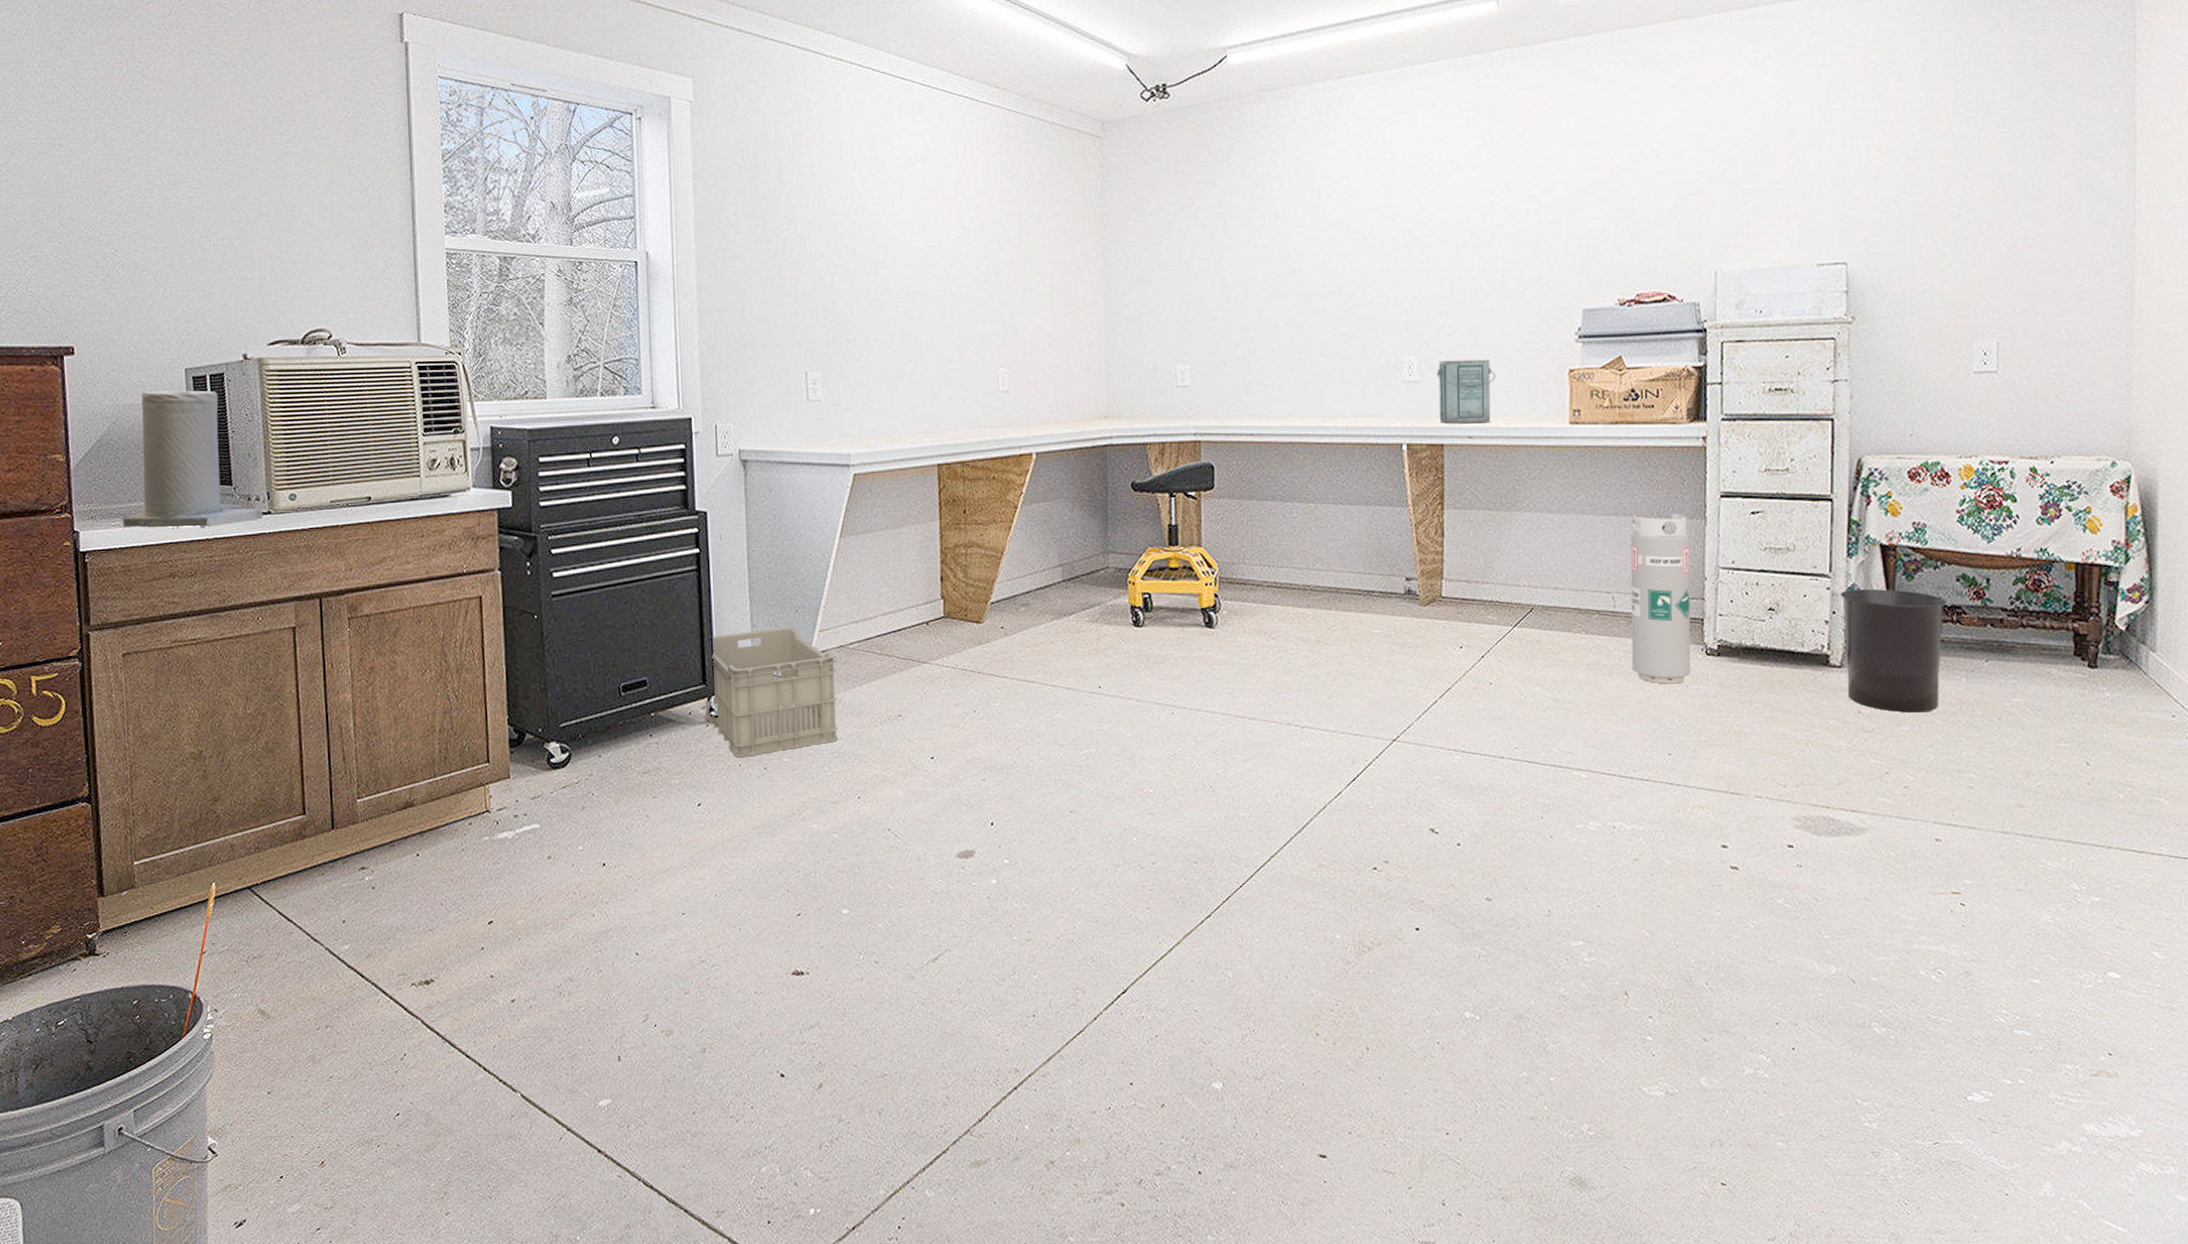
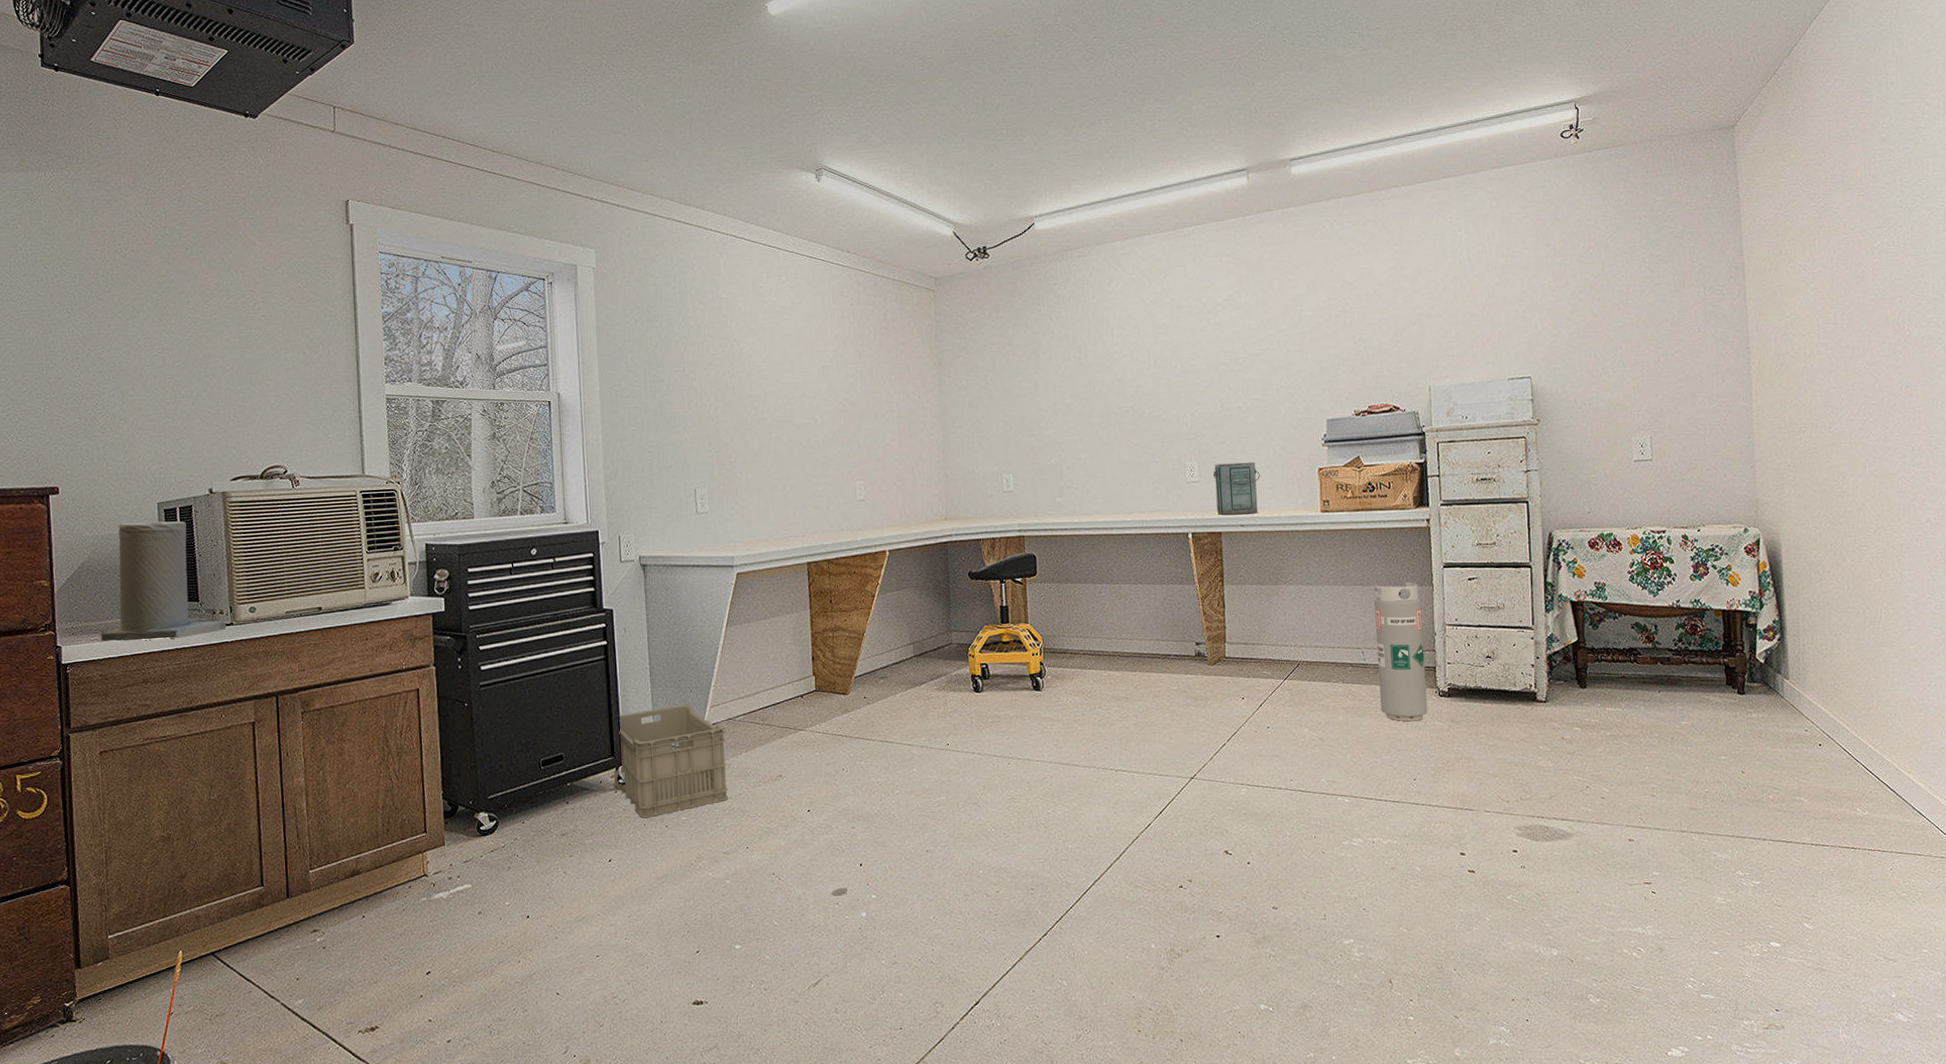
waste bin: present [1840,588,1947,713] -> none [1541,637,1626,737]

